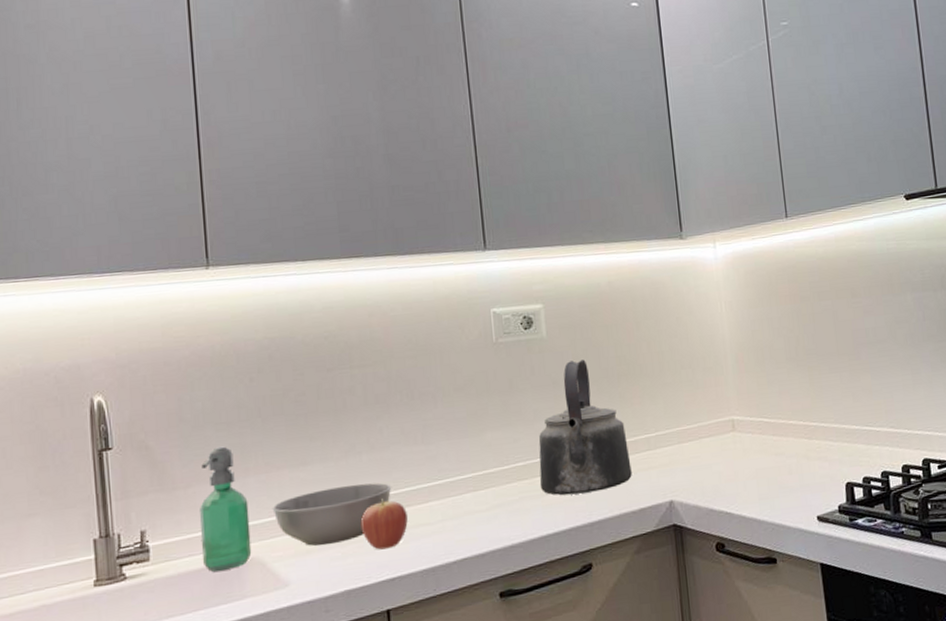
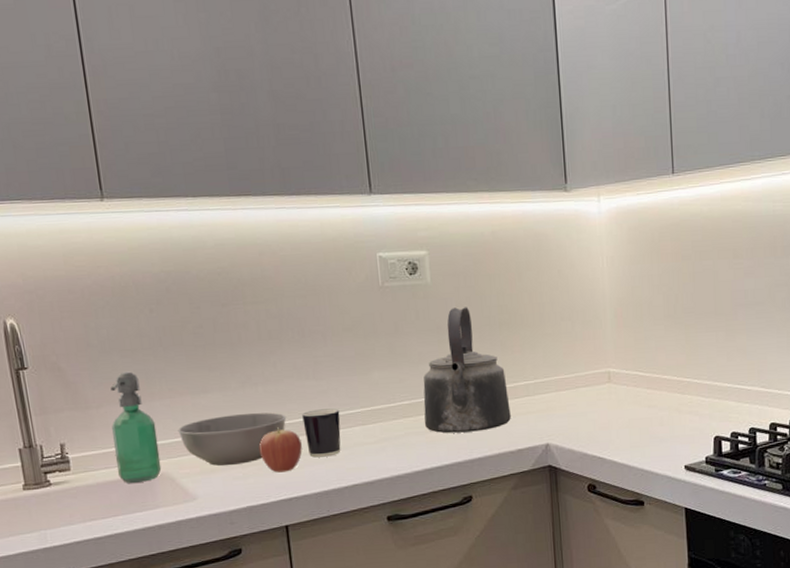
mug: none [409,474,450,531] -> present [302,408,341,458]

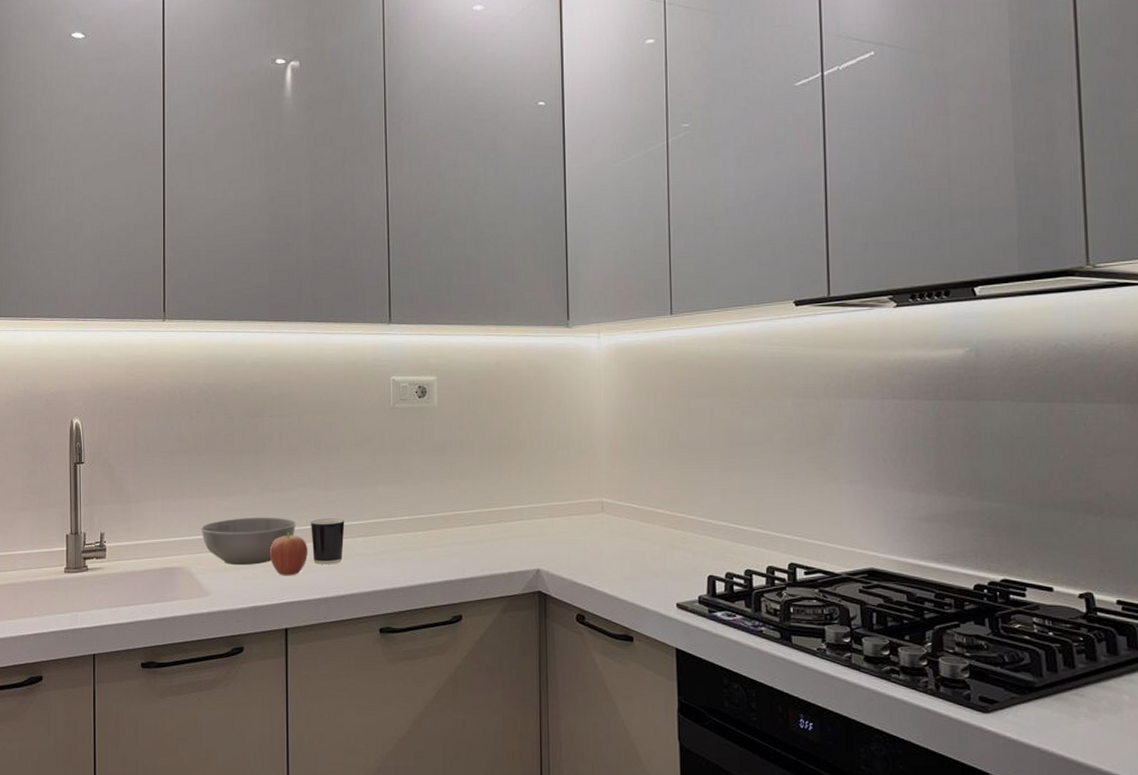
soap dispenser: present [110,371,162,483] -> none [144,471,183,574]
kettle: present [423,307,511,434] -> none [421,430,504,551]

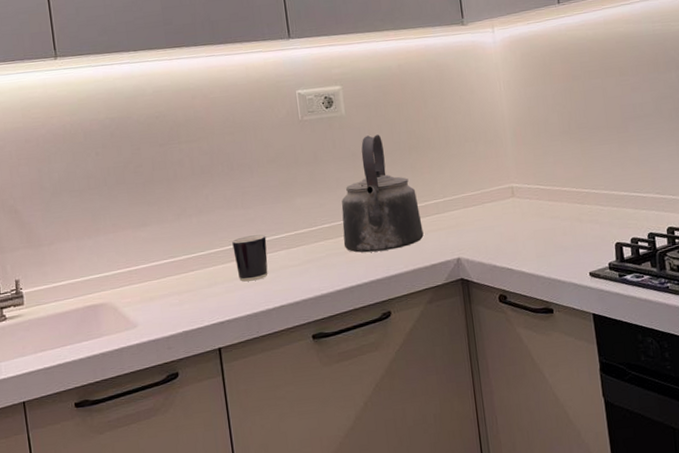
bowl: present [201,517,297,566] -> none [120,241,218,294]
fruit: present [269,532,308,576] -> none [193,255,233,298]
kettle: none [421,430,504,551] -> present [341,134,424,253]

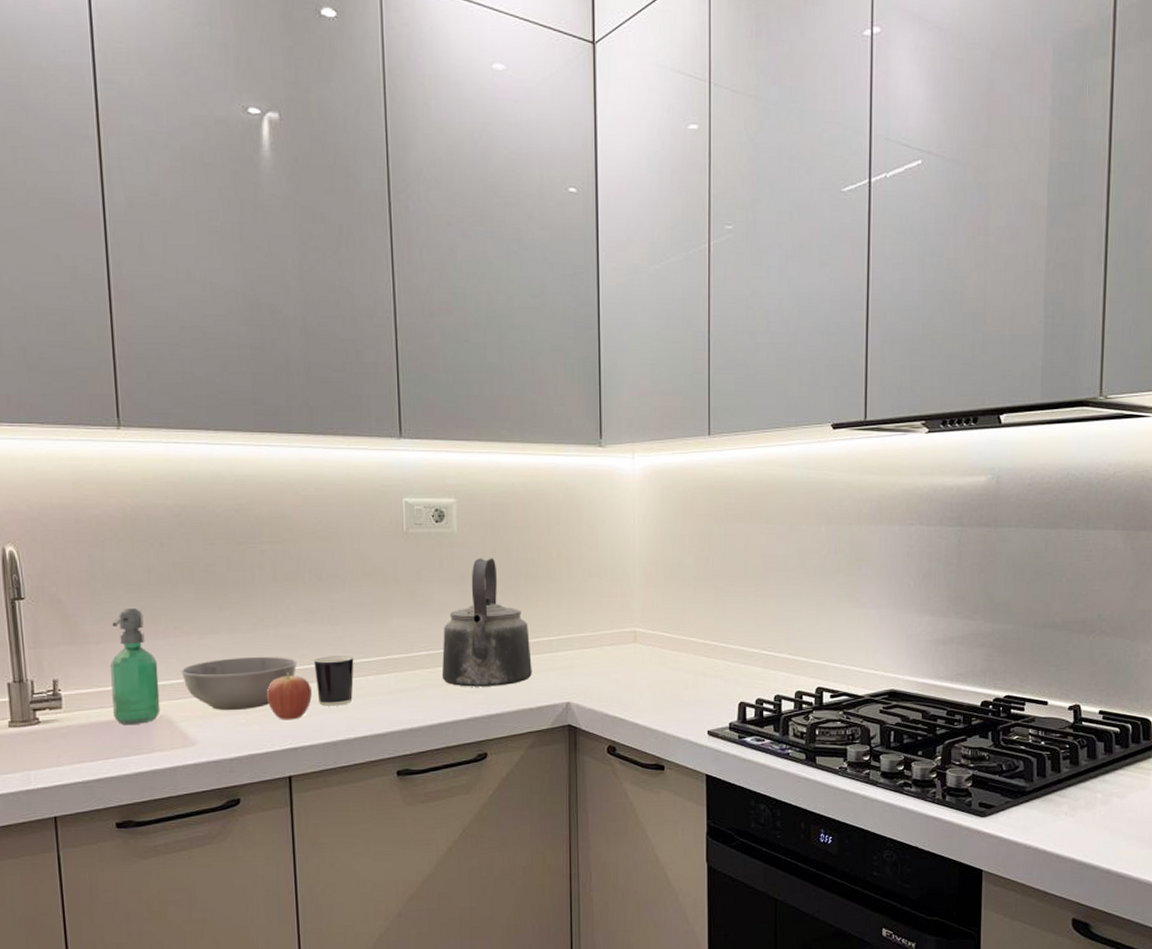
soap dispenser: none [60,210,106,314] -> present [109,607,161,724]
bowl: none [120,241,218,294] -> present [181,656,298,711]
fruit: none [193,255,233,298] -> present [266,673,312,720]

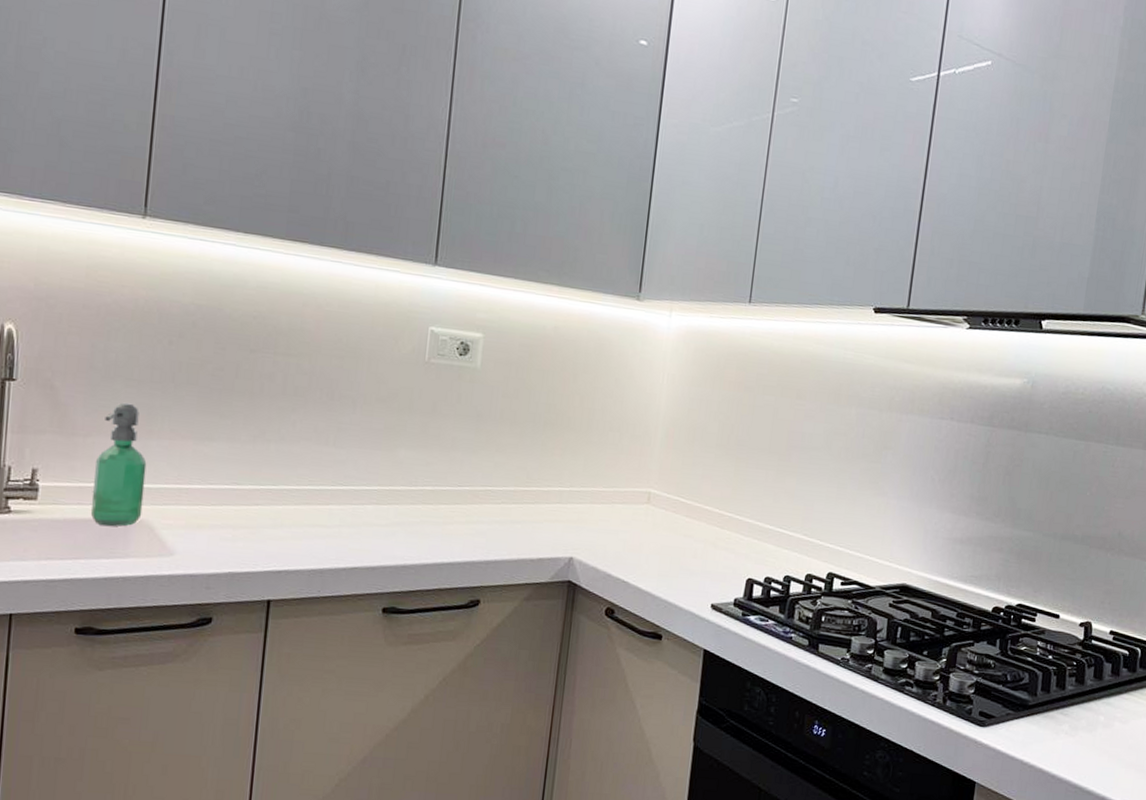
bowl: present [181,656,298,711] -> none [170,468,295,525]
fruit: present [266,673,312,720] -> none [256,491,306,542]
mug: present [314,656,354,706] -> none [310,479,355,533]
kettle: present [441,558,532,687] -> none [443,397,541,532]

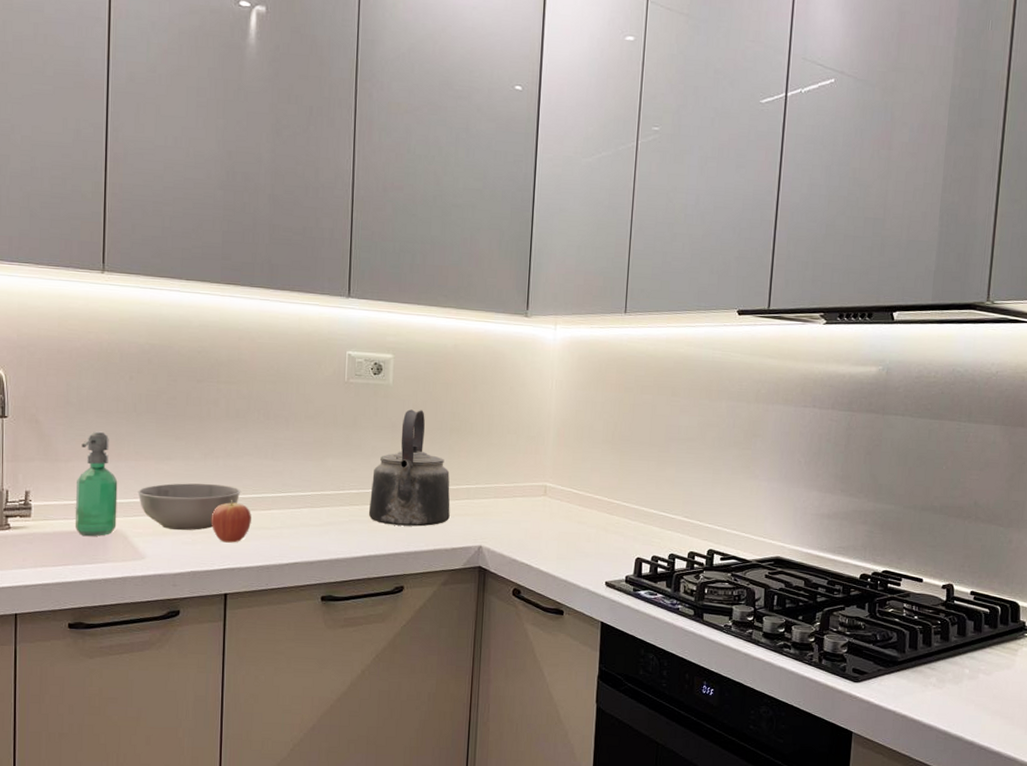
bowl: none [170,468,295,525] -> present [137,483,241,531]
fruit: none [256,491,306,542] -> present [211,500,251,543]
kettle: none [443,397,541,532] -> present [368,409,450,527]

